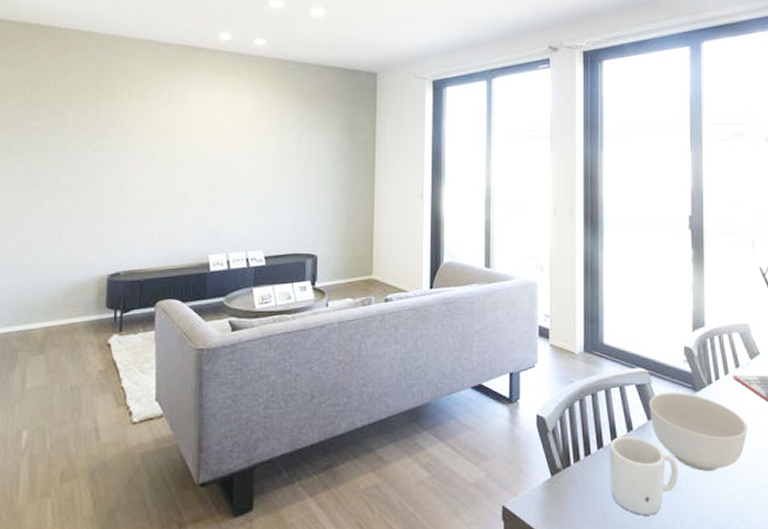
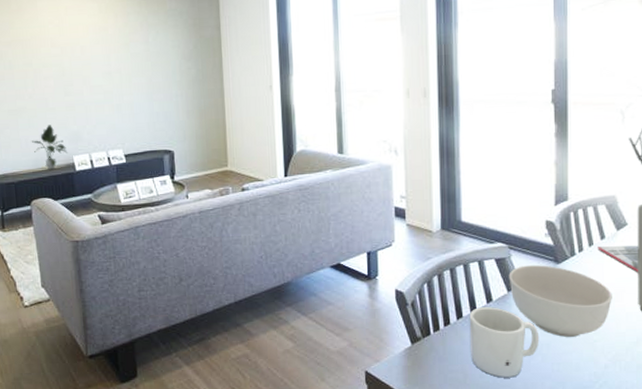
potted plant: none [166,220,204,269] -> present [32,125,68,170]

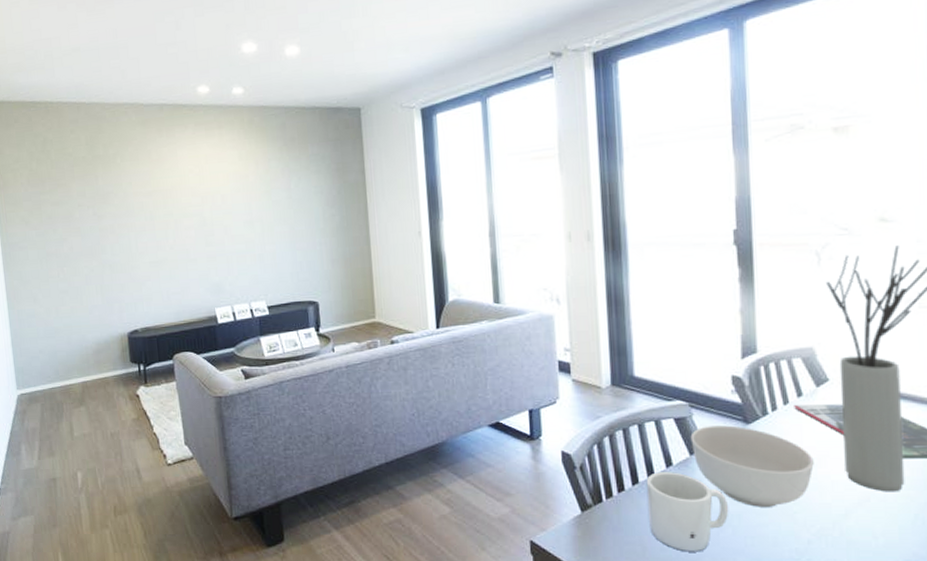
potted plant: present [32,125,68,170] -> none [173,276,210,323]

